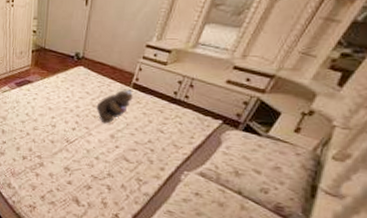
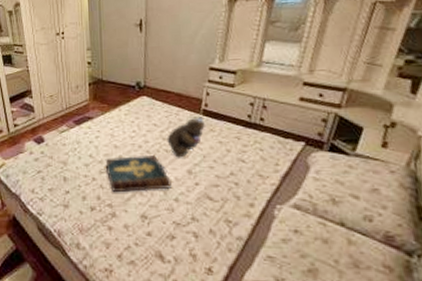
book: none [38,117,95,149] -> present [105,154,172,193]

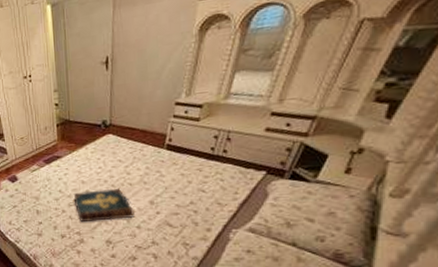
teddy bear: present [167,116,205,158] -> none [131,151,168,190]

